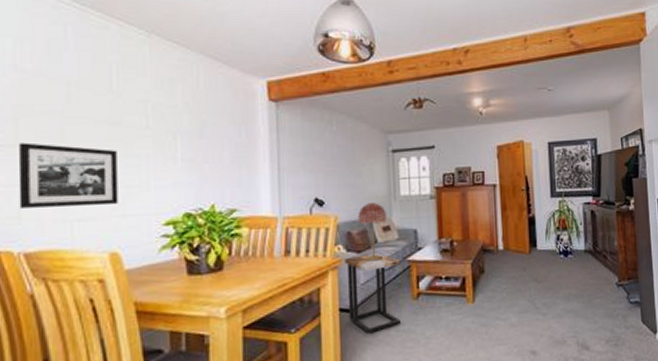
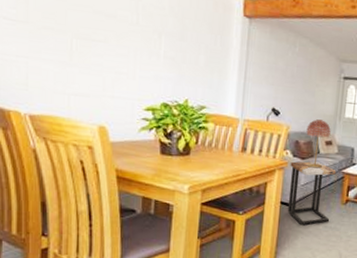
picture frame: present [18,142,118,208] -> none [27,20,110,86]

